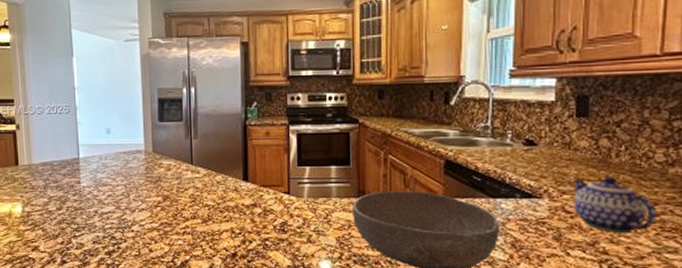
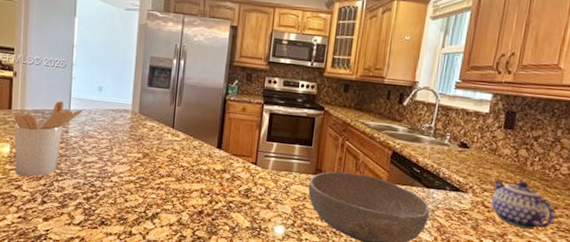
utensil holder: none [22,150,92,236] -> present [13,101,82,177]

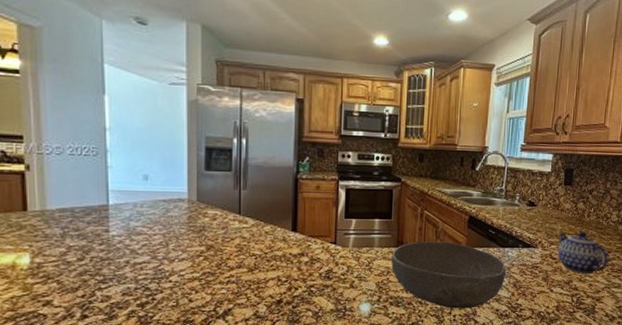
utensil holder: present [13,101,82,177] -> none [31,195,125,290]

